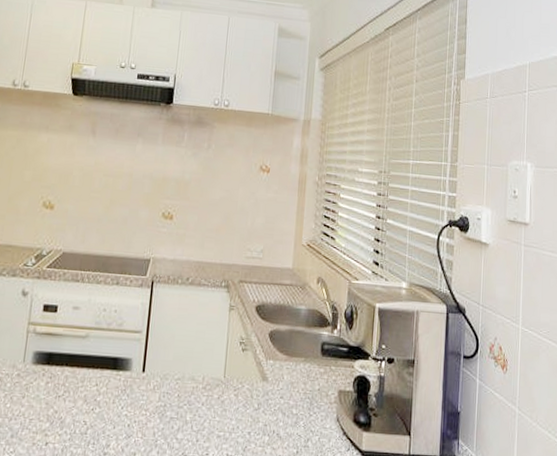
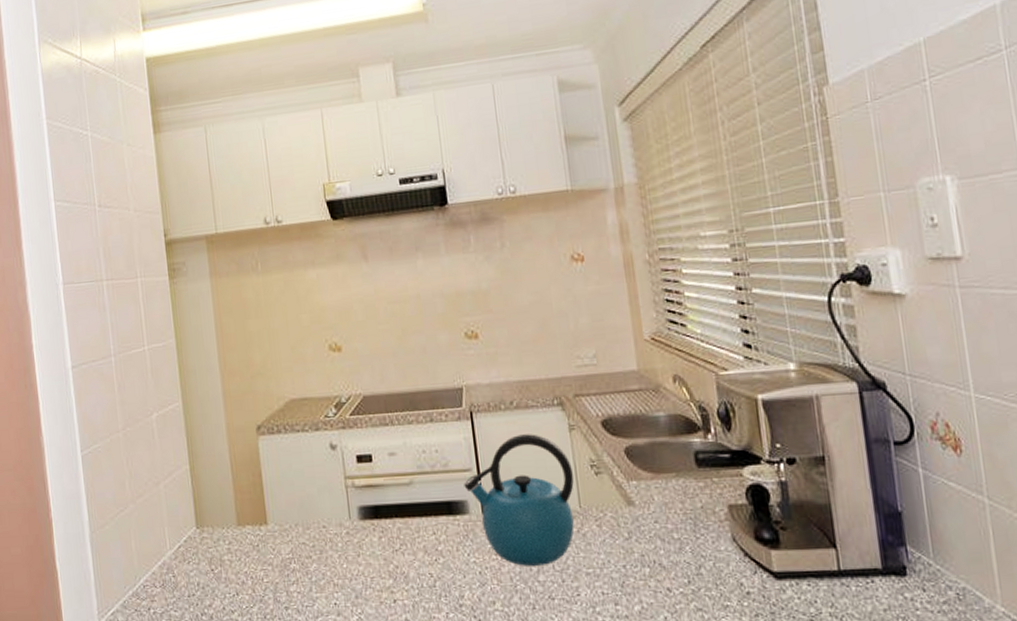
kettle: none [132,307,225,425] -> present [464,434,575,566]

